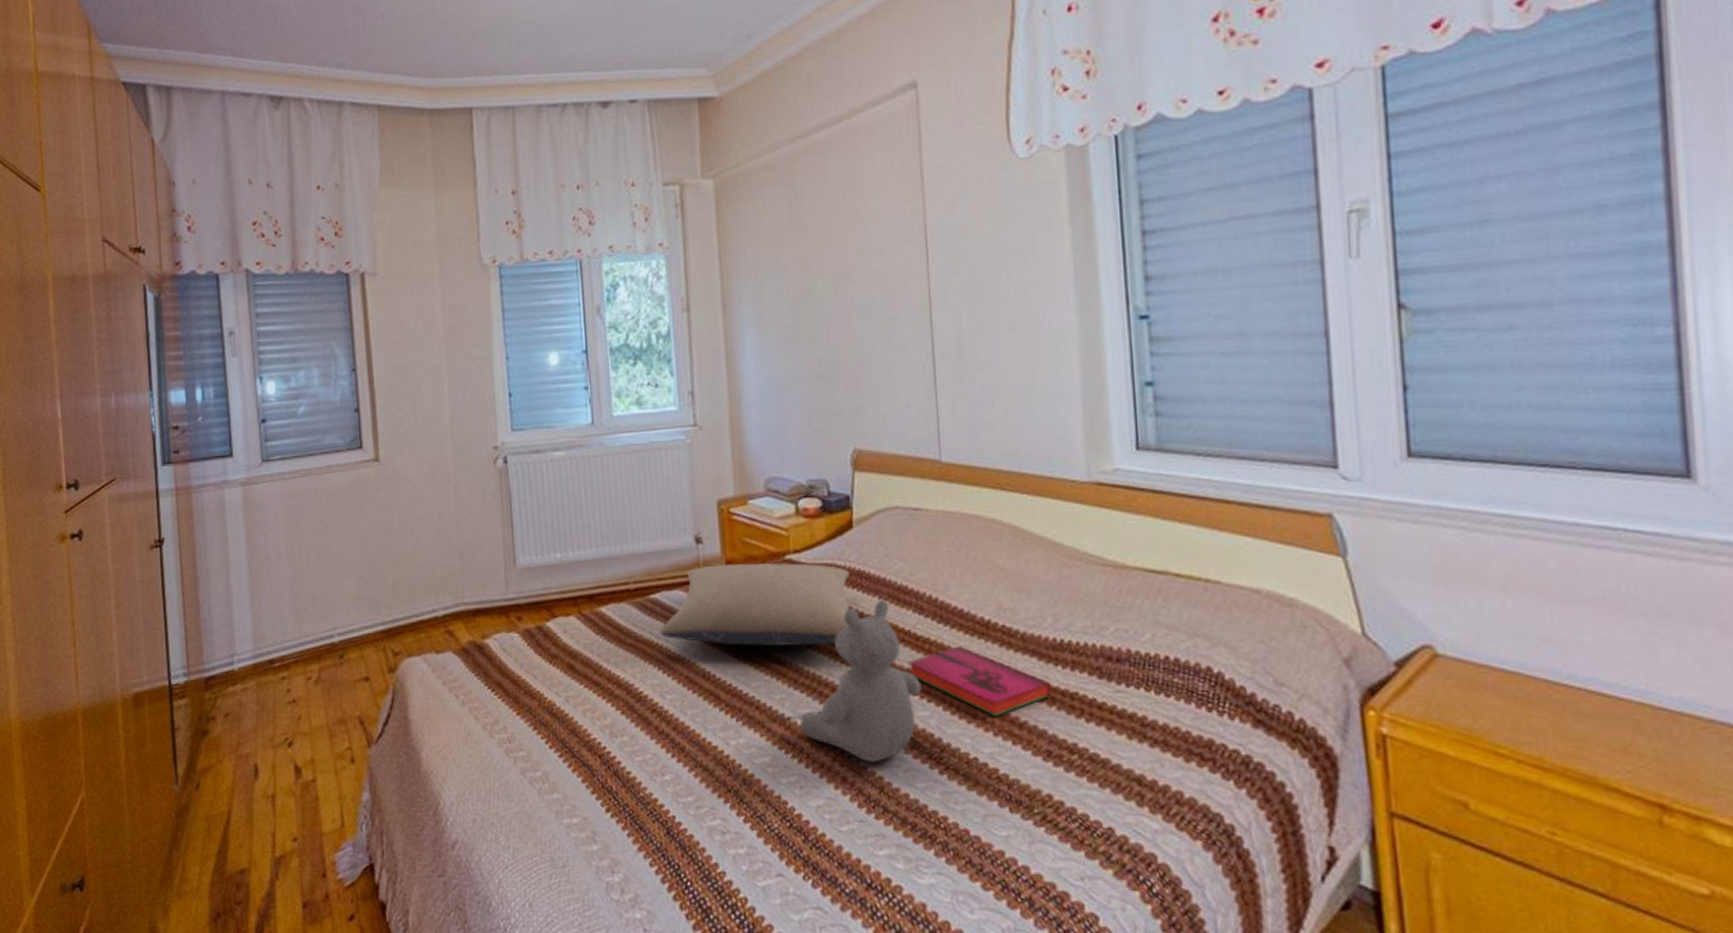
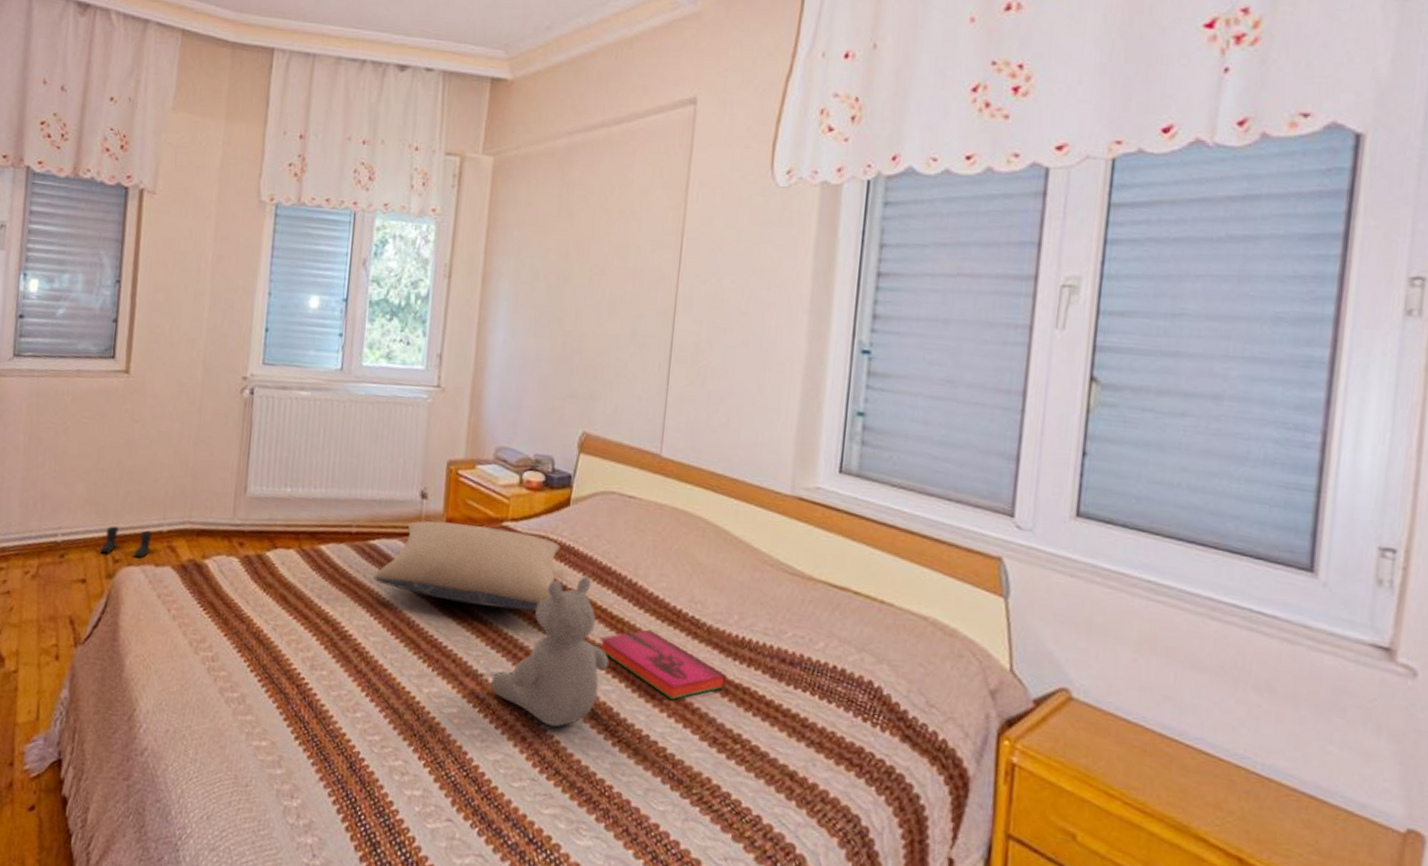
boots: none [377,618,428,648] -> present [99,526,153,558]

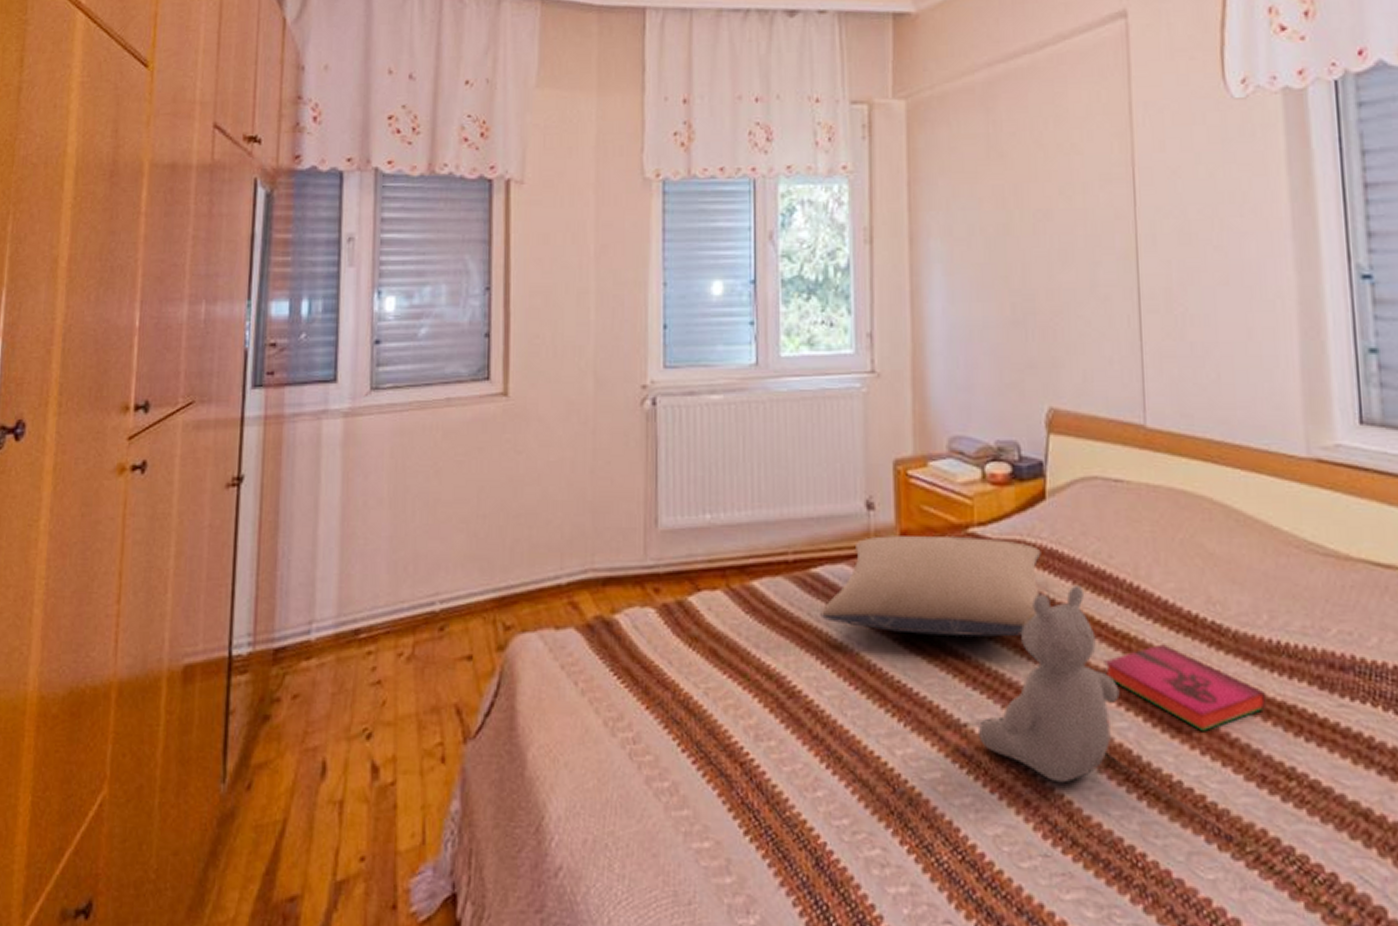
boots: present [99,526,153,558] -> none [486,584,549,621]

